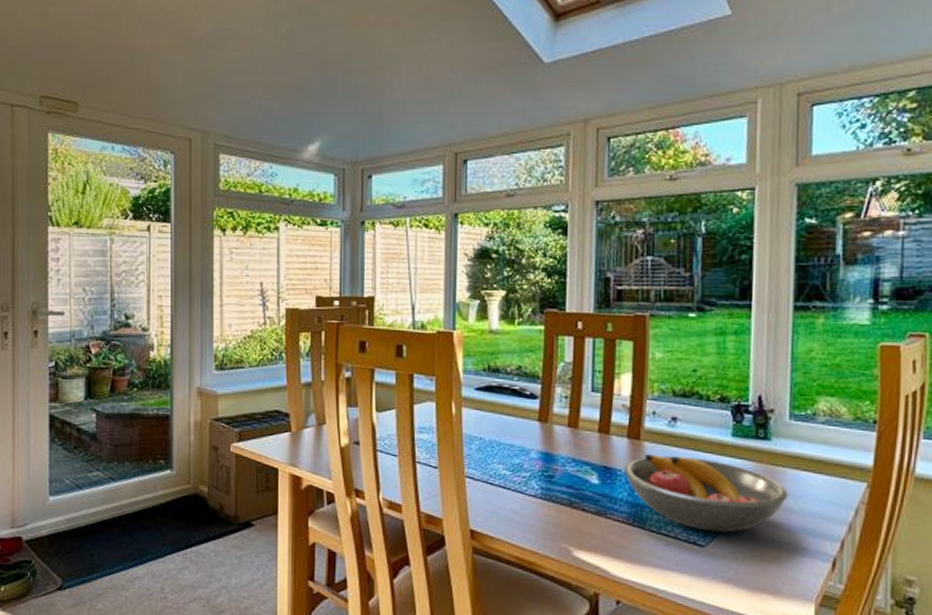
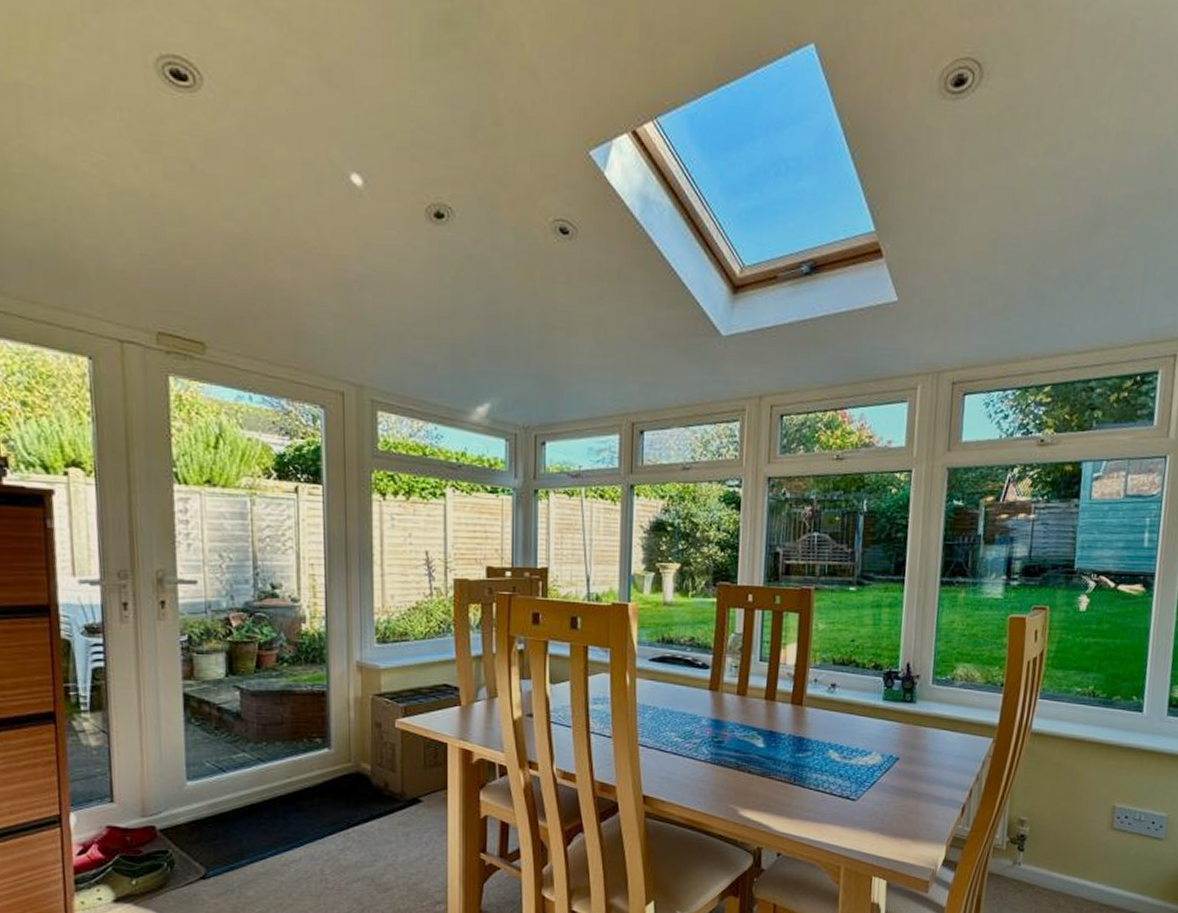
fruit bowl: present [623,453,788,533] -> none [787,718,929,787]

